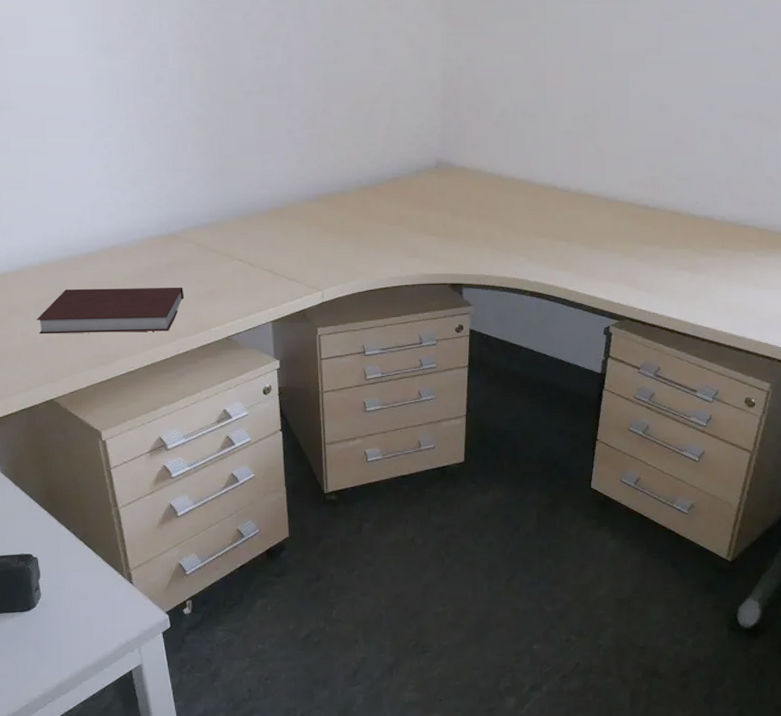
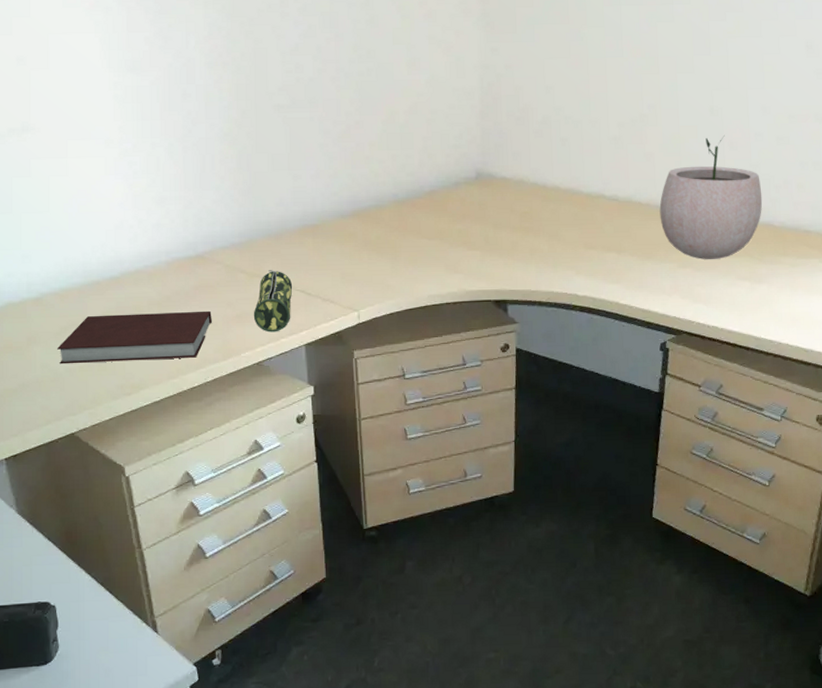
pencil case: none [223,250,261,309] -> present [253,270,293,332]
plant pot: none [608,131,705,250] -> present [659,134,763,259]

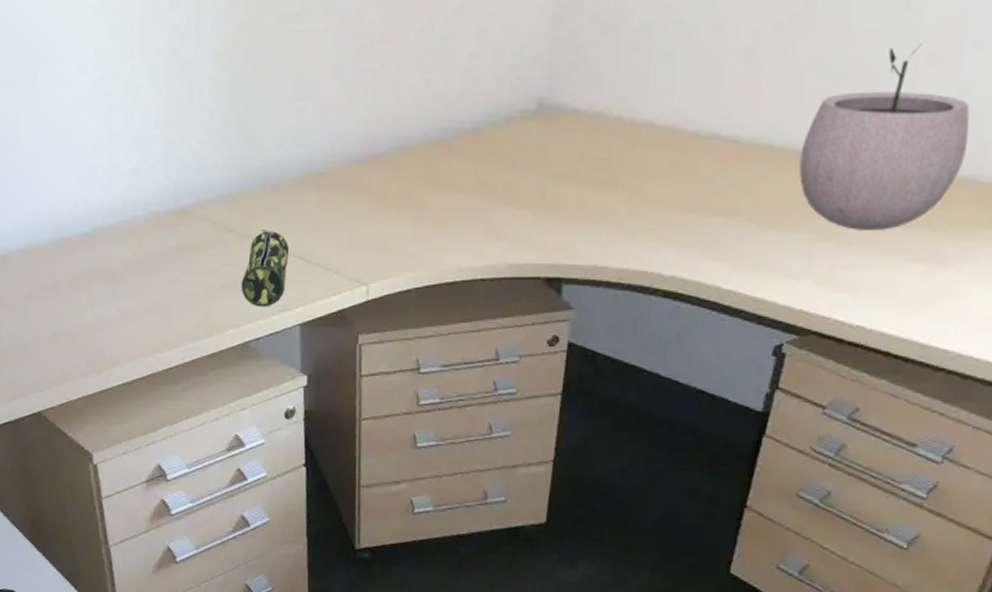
notebook: present [57,310,212,365] -> none [24,277,193,334]

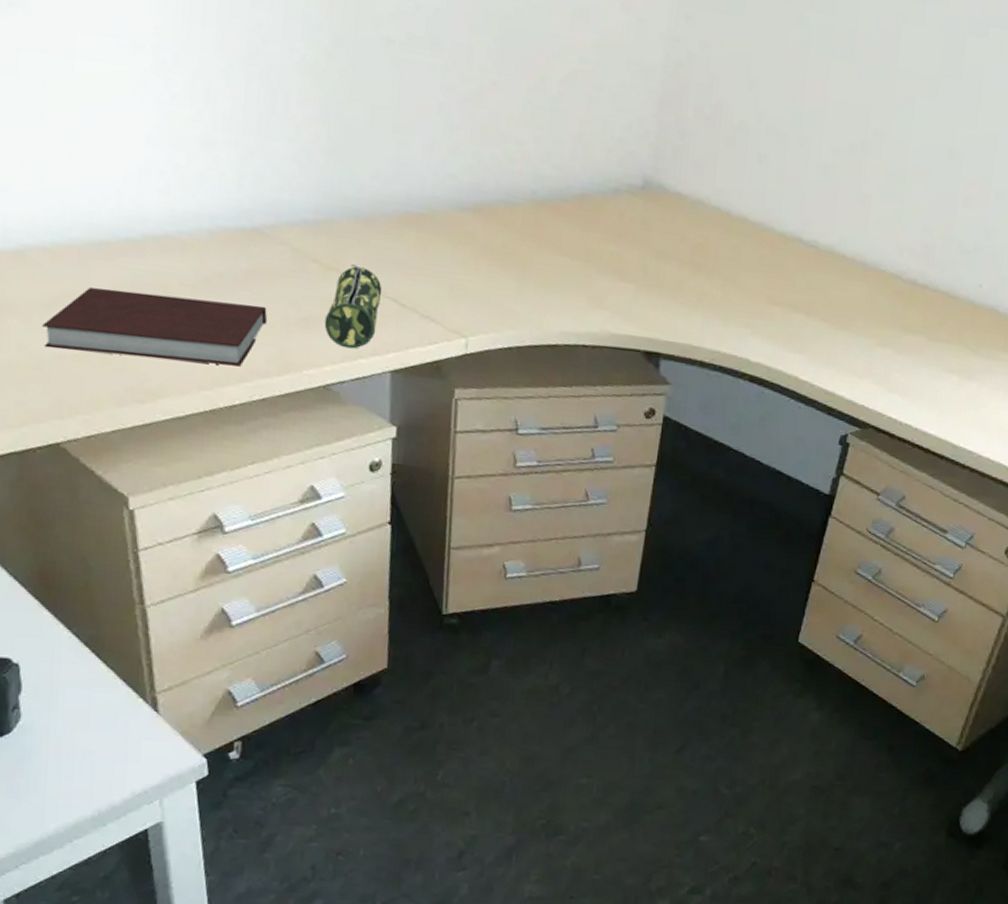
notebook: none [24,277,193,334] -> present [42,287,267,367]
plant pot: present [799,42,970,230] -> none [865,186,993,343]

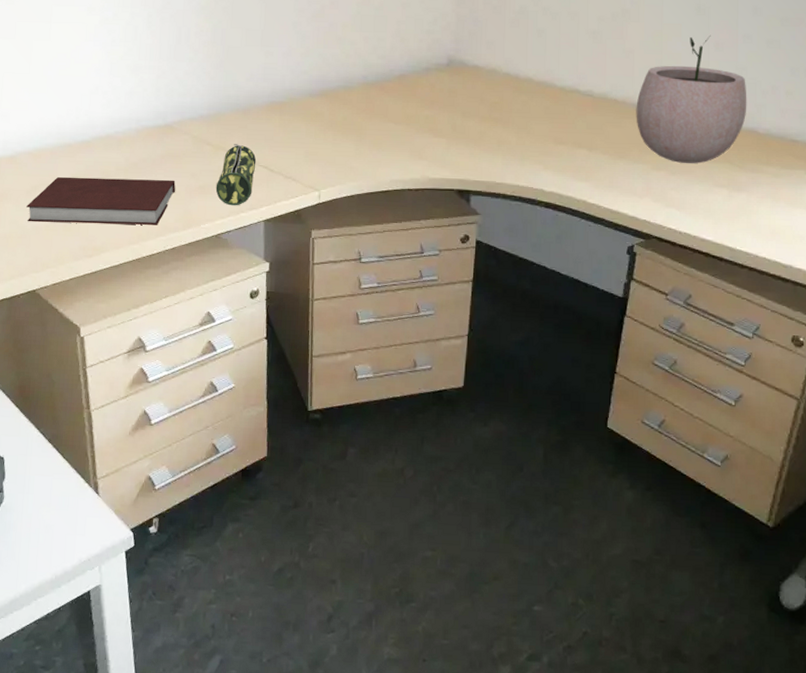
plant pot: none [865,186,993,343] -> present [636,35,747,164]

